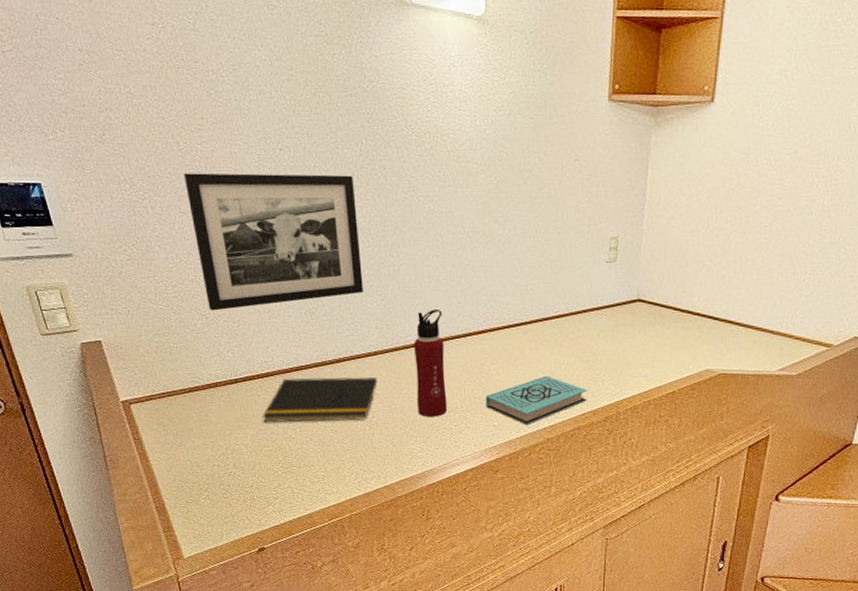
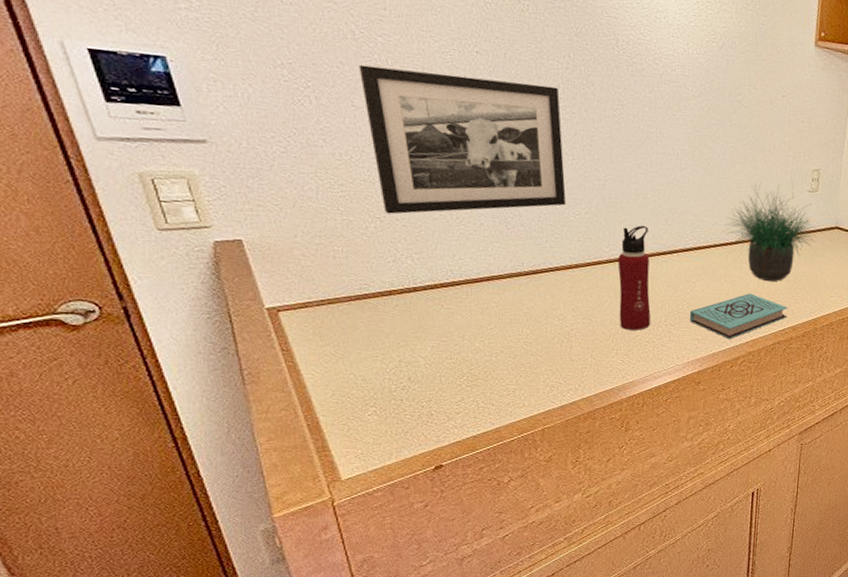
notepad: present [262,377,378,423] -> none [445,288,578,334]
potted plant: none [517,253,618,362] -> present [723,179,819,281]

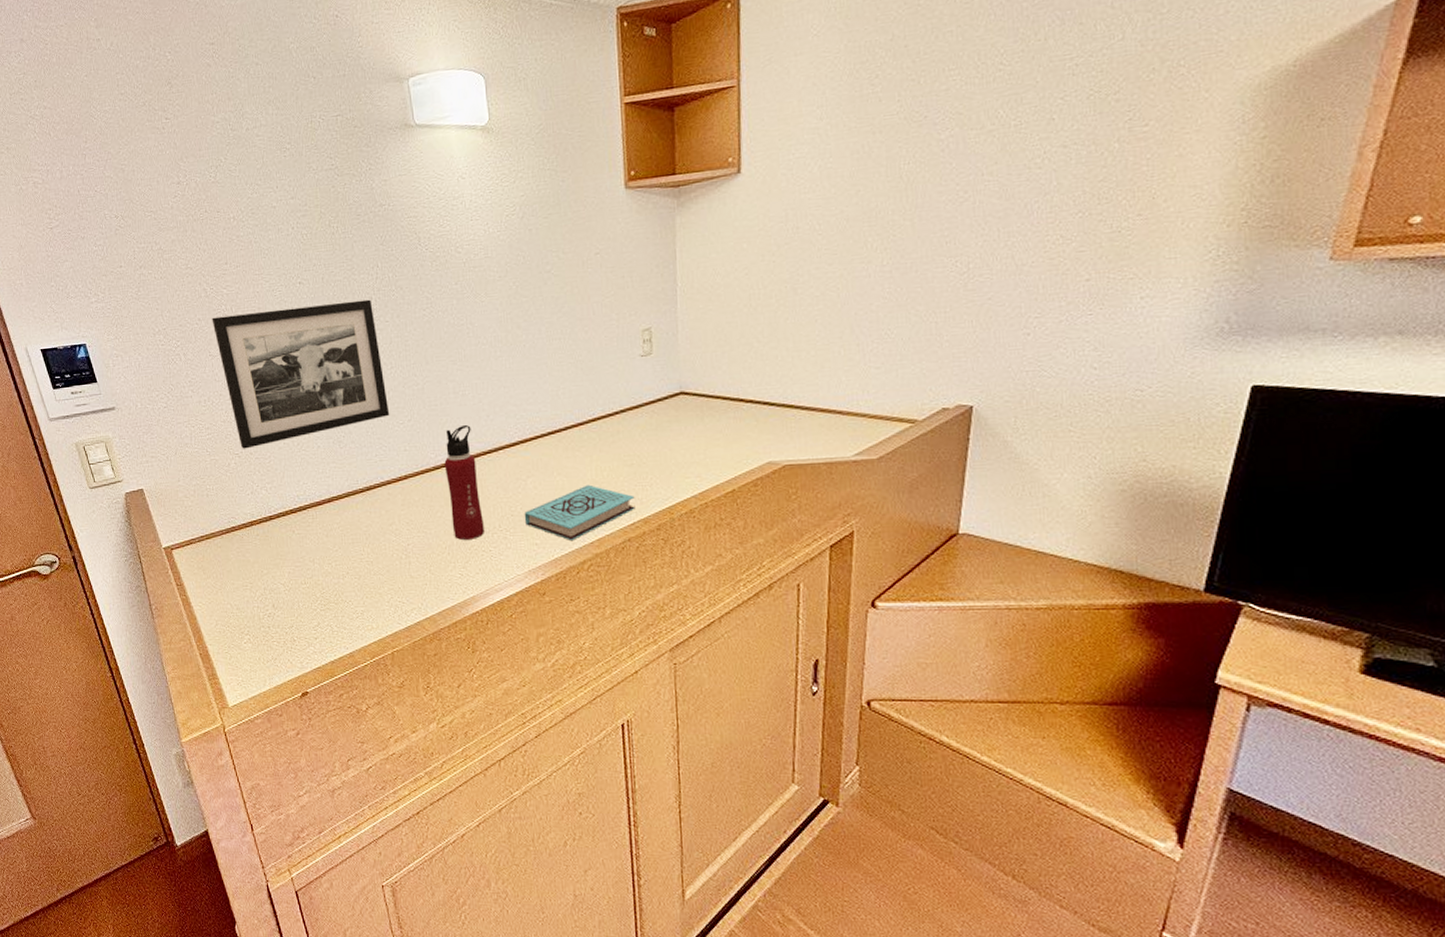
potted plant: present [723,179,819,281] -> none [549,348,659,468]

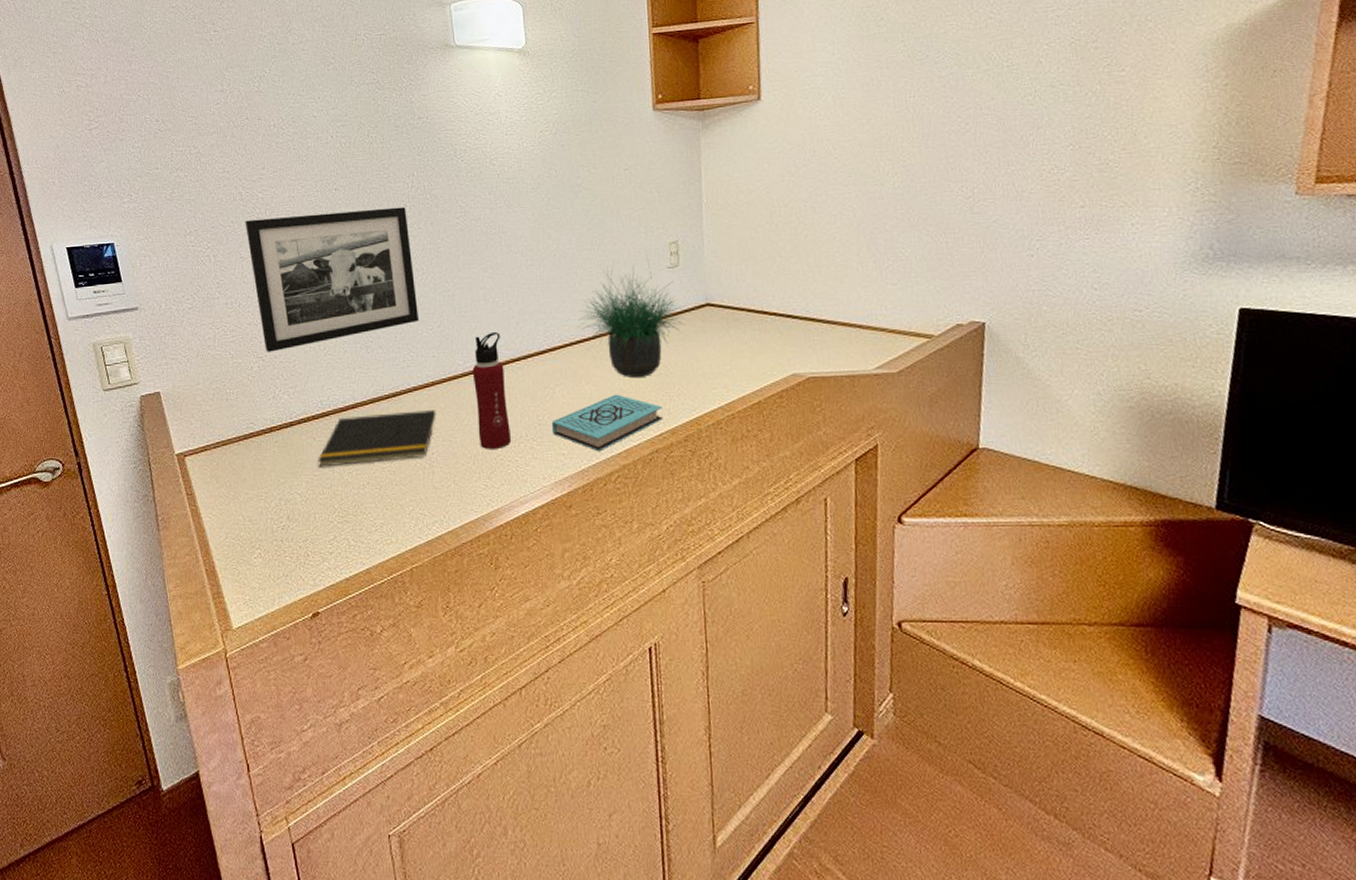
notepad: none [298,503,411,559] -> present [317,410,436,467]
potted plant: none [549,348,659,468] -> present [578,260,686,377]

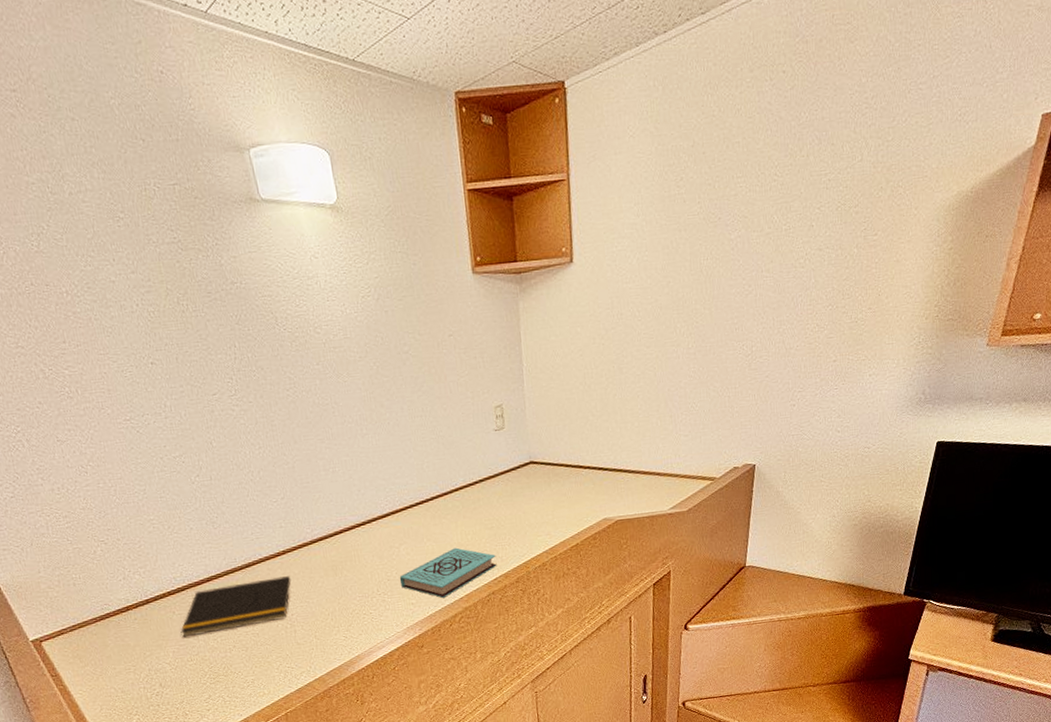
picture frame: present [245,206,420,352] -> none [55,380,263,536]
water bottle: present [472,332,511,449] -> none [320,500,364,606]
potted plant: present [578,260,686,377] -> none [416,424,512,532]

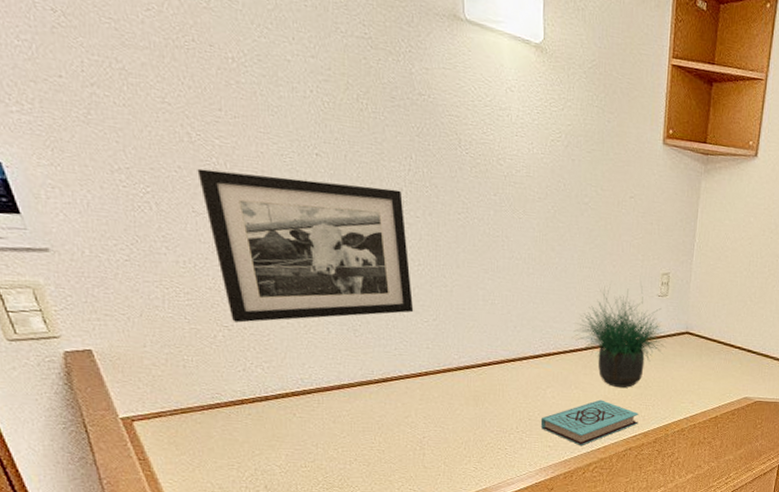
picture frame: none [55,380,263,536] -> present [197,168,414,323]
notepad: present [180,576,291,638] -> none [298,396,429,442]
potted plant: none [416,424,512,532] -> present [573,284,669,388]

